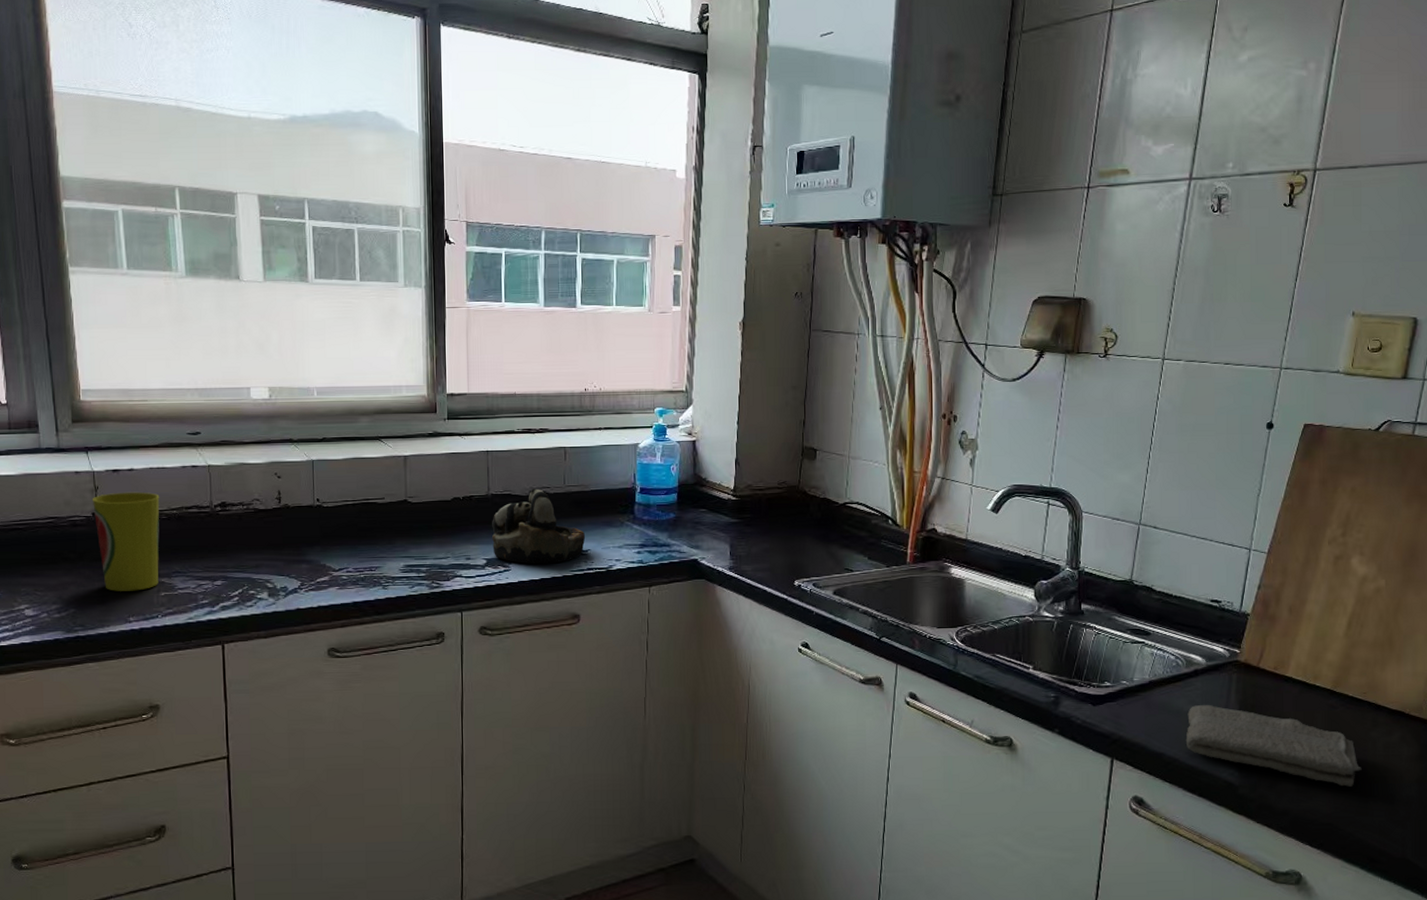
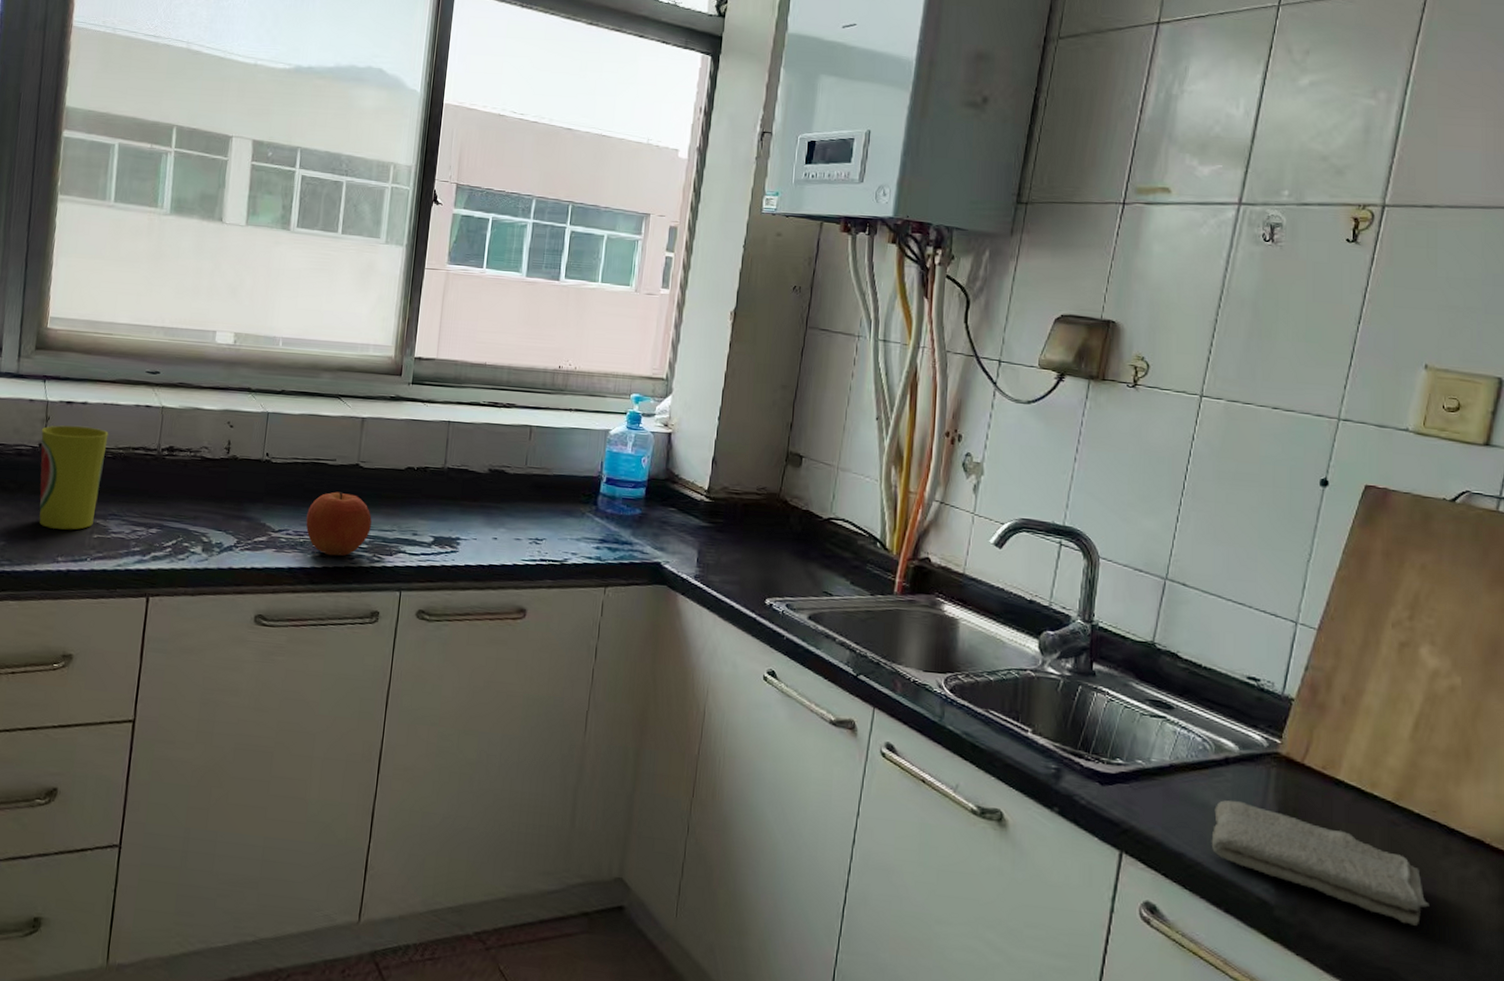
fruit: none [364,527,426,587] -> present [306,491,372,556]
bowl: present [492,488,586,564] -> none [442,466,543,550]

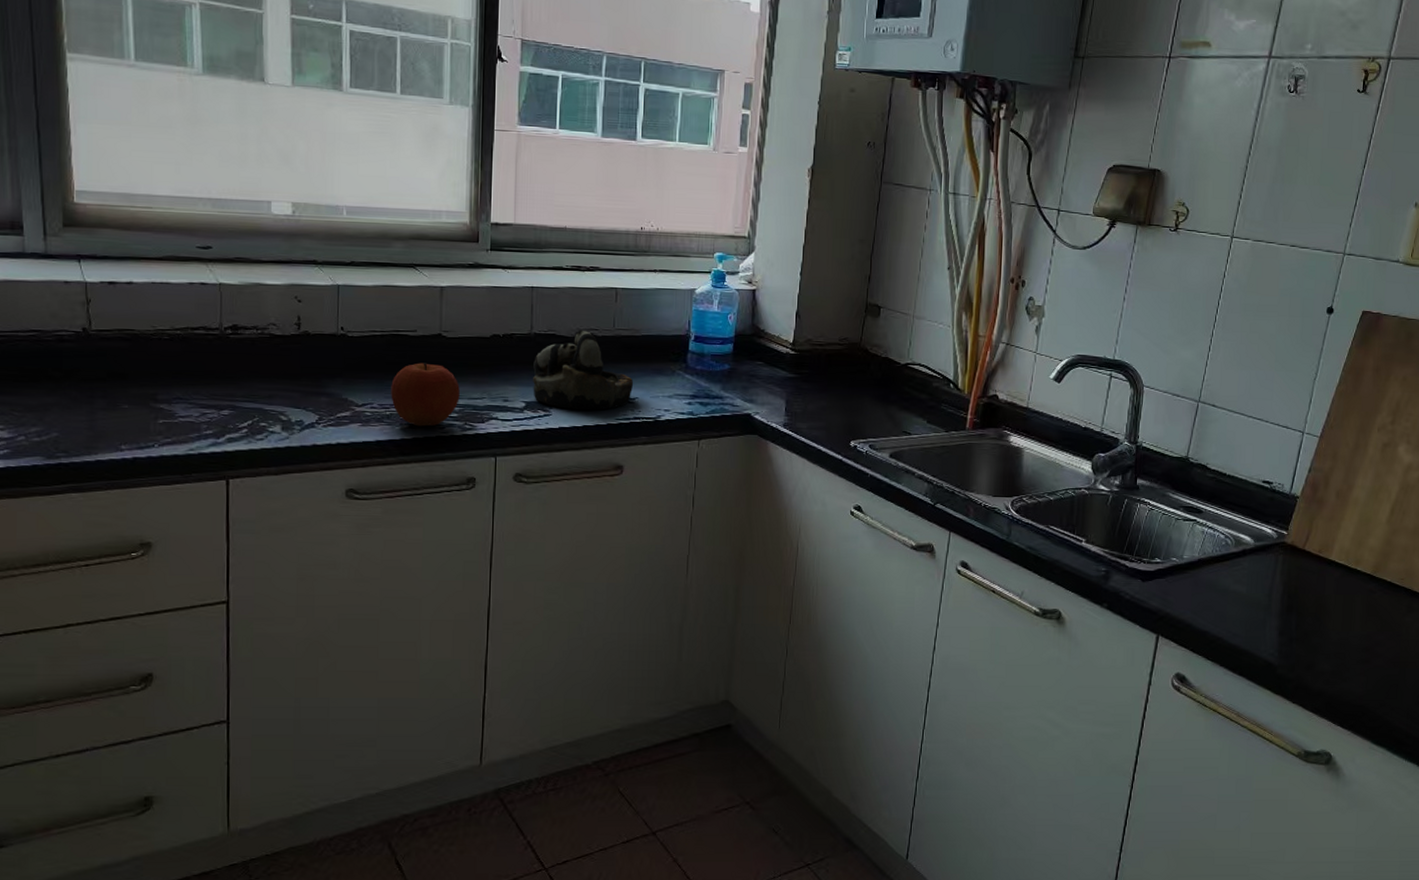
cup: present [39,425,109,530] -> none [82,307,162,417]
bowl: none [442,466,543,550] -> present [533,330,634,411]
washcloth: present [1211,799,1429,926] -> none [1229,584,1395,670]

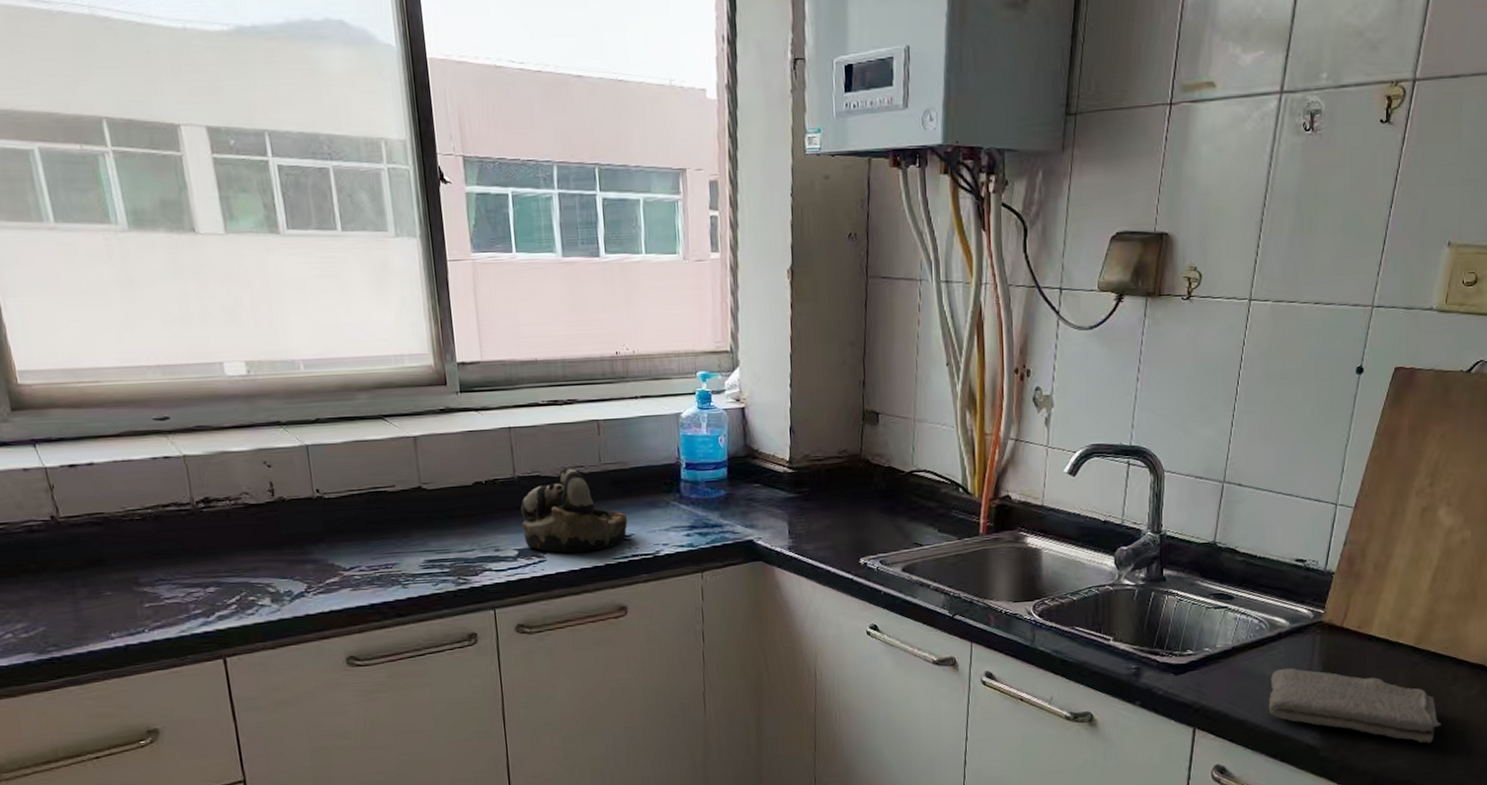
fruit: present [391,362,460,427] -> none [376,518,449,586]
washcloth: none [1229,584,1395,670] -> present [1268,667,1441,743]

